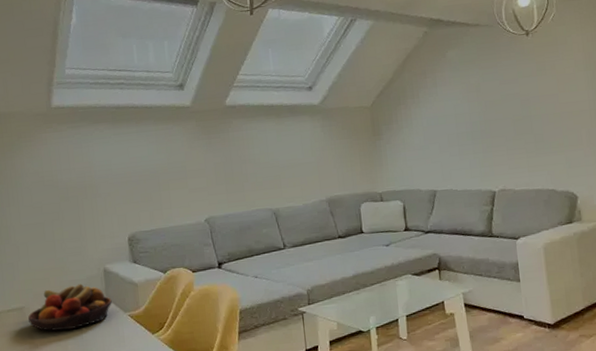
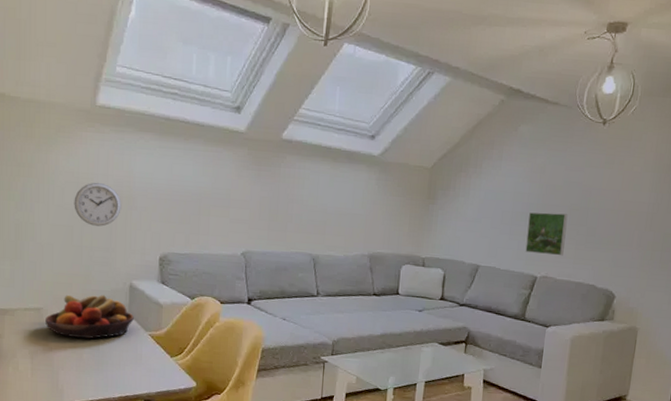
wall clock: none [41,177,87,219] -> present [74,182,121,227]
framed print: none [474,125,517,169] -> present [525,212,568,256]

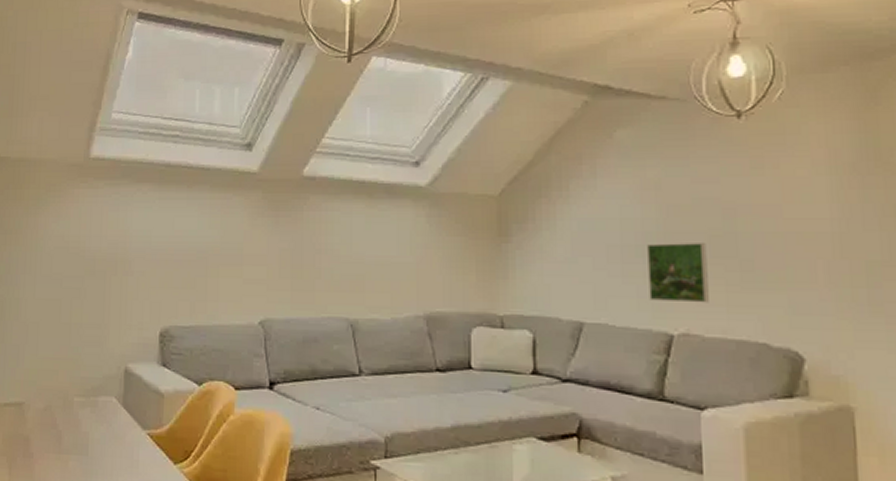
fruit bowl: present [45,294,134,339] -> none [27,383,129,442]
wall clock: present [74,182,121,227] -> none [63,245,116,298]

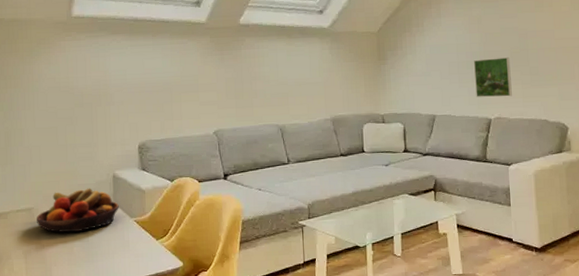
fruit bowl: none [27,383,129,442] -> present [37,188,119,233]

